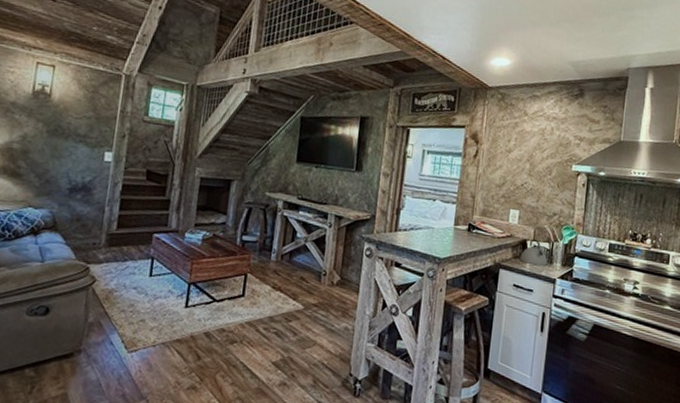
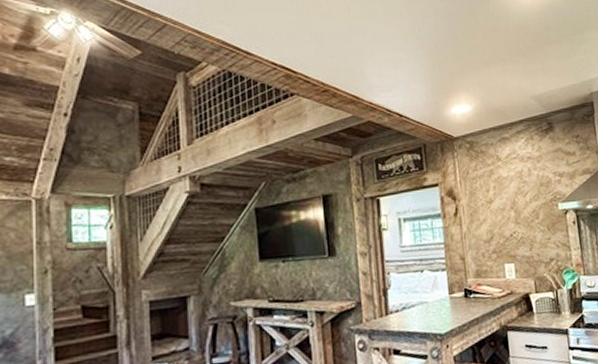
kettle: present [520,238,548,266] -> none [526,290,556,320]

